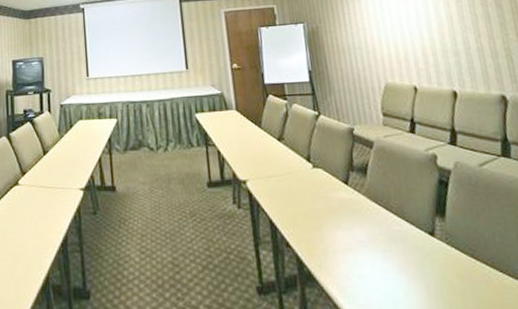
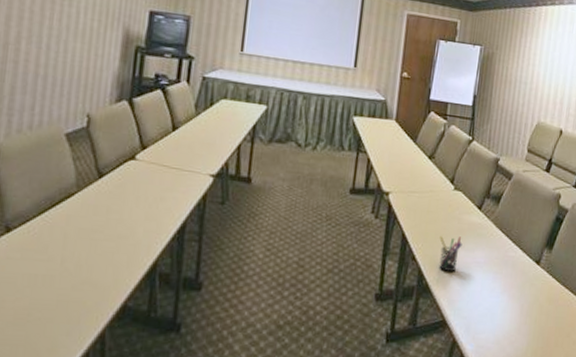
pen holder: none [310,216,338,256] -> present [439,236,463,272]

